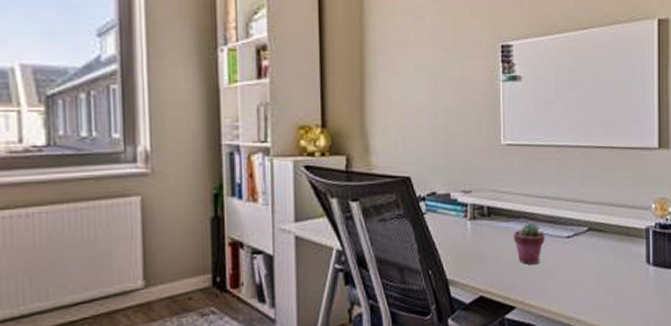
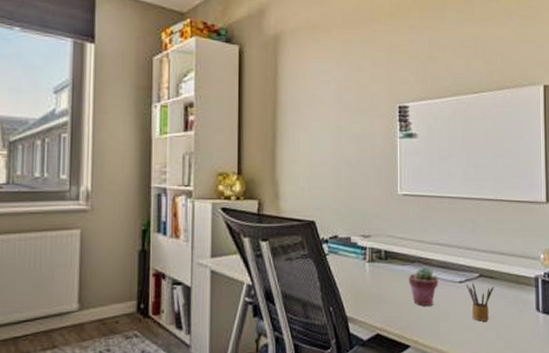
pencil box: none [575,236,603,278] -> present [466,282,494,322]

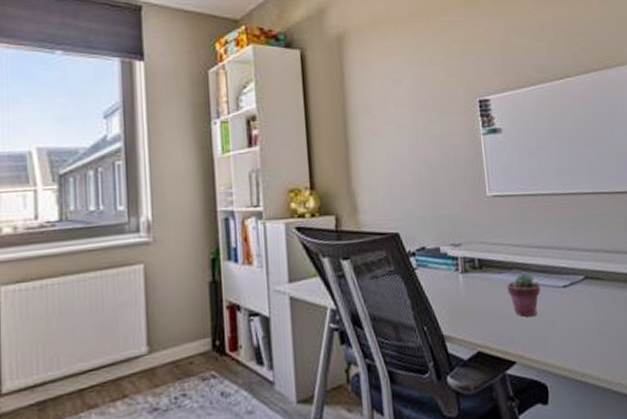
pencil box: present [466,282,494,322] -> none [571,285,602,329]

